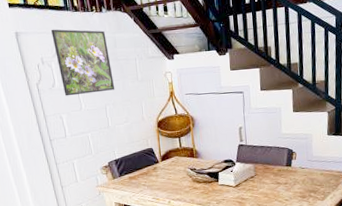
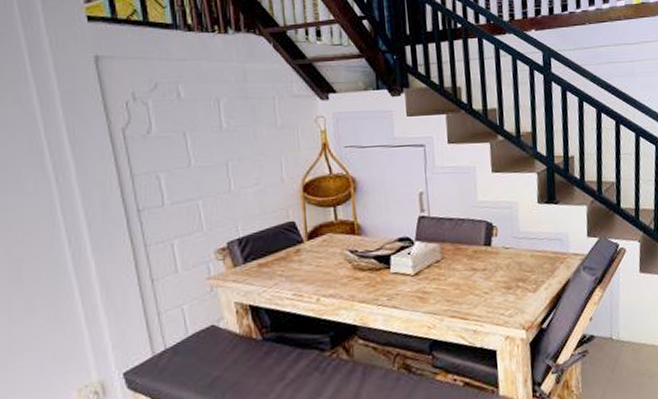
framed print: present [51,29,115,96] -> none [151,53,243,147]

